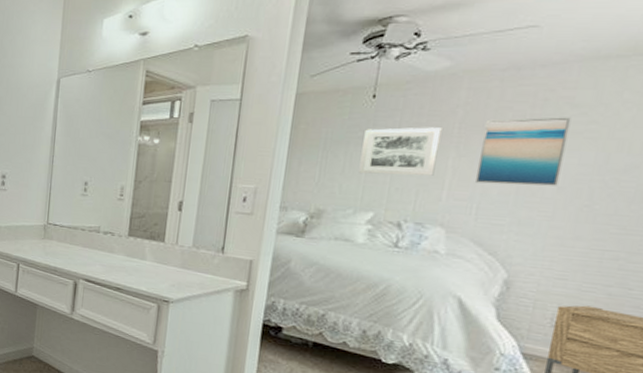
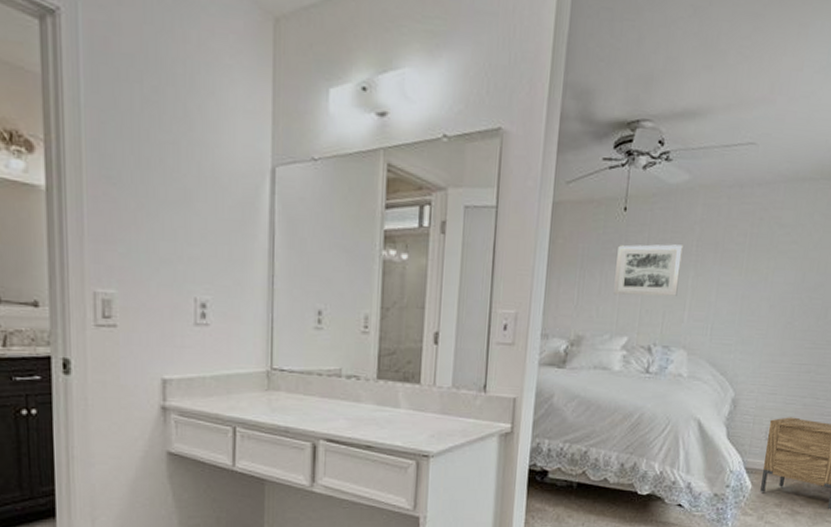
wall art: present [475,117,572,186] -> none [709,236,779,305]

